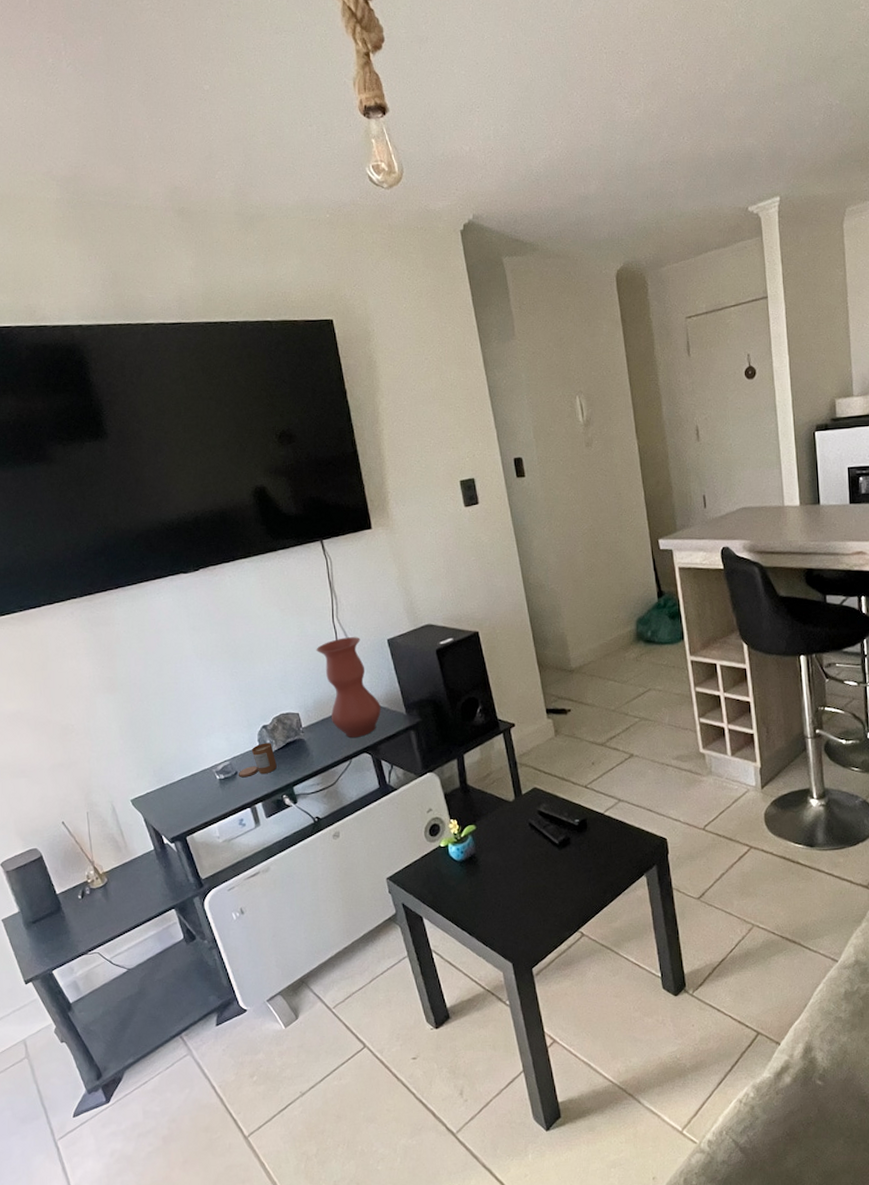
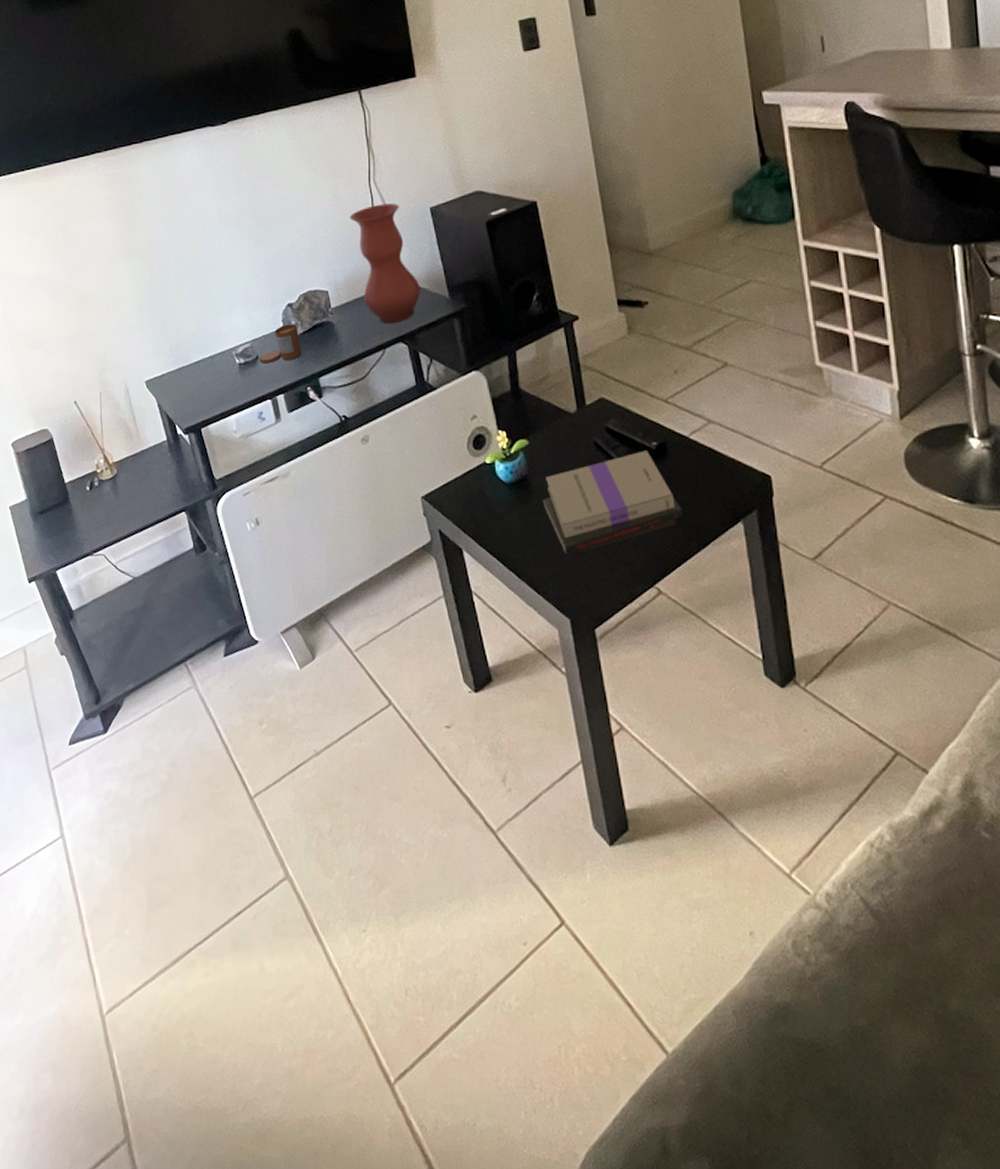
books: none [488,827,600,914] -> present [542,451,683,555]

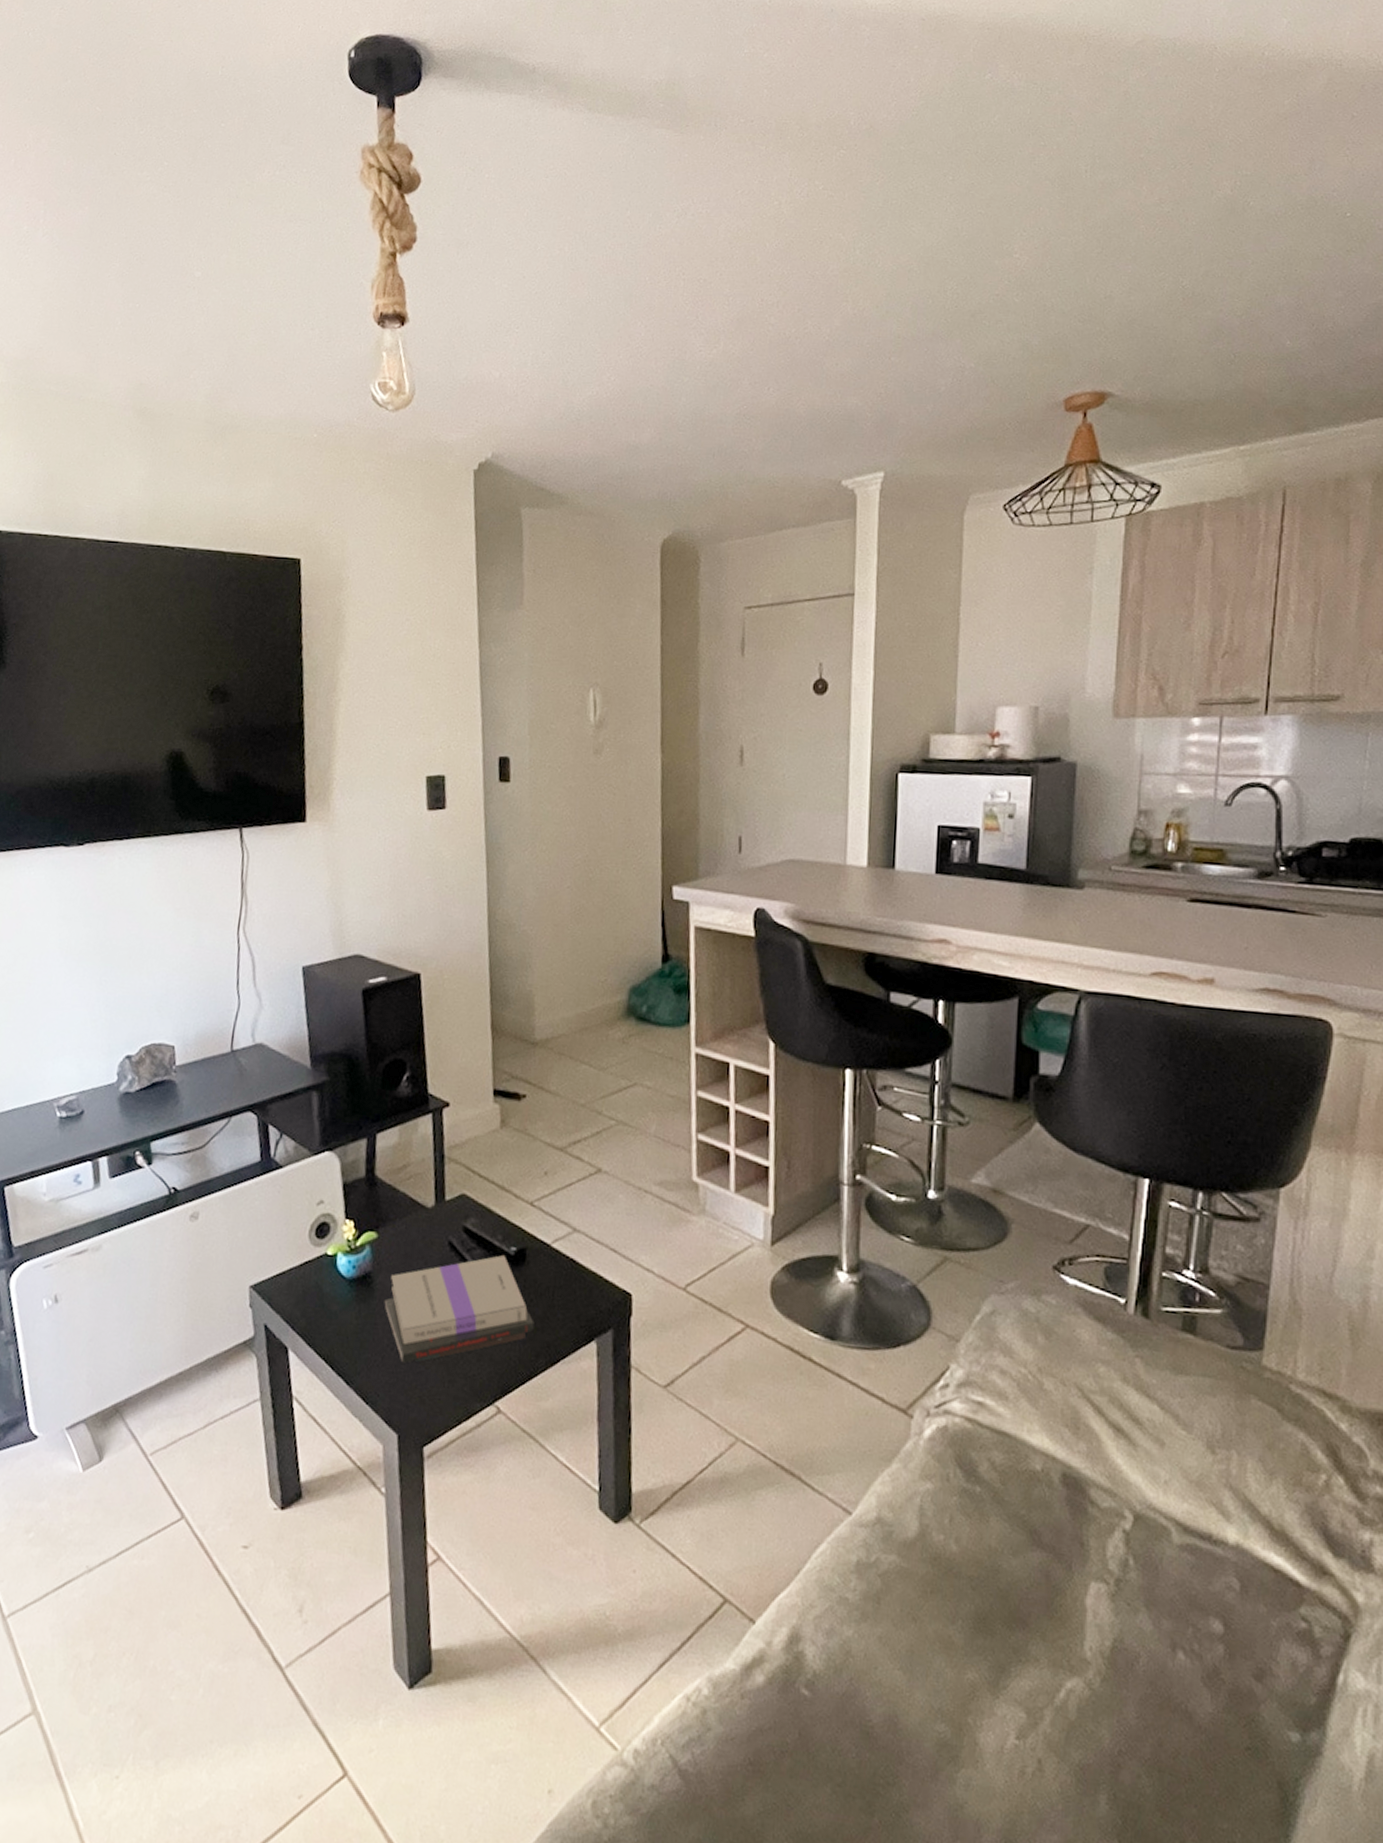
candle: present [260,324,301,364] -> none [85,1078,135,1121]
vase: present [349,203,420,323] -> none [210,956,280,1090]

